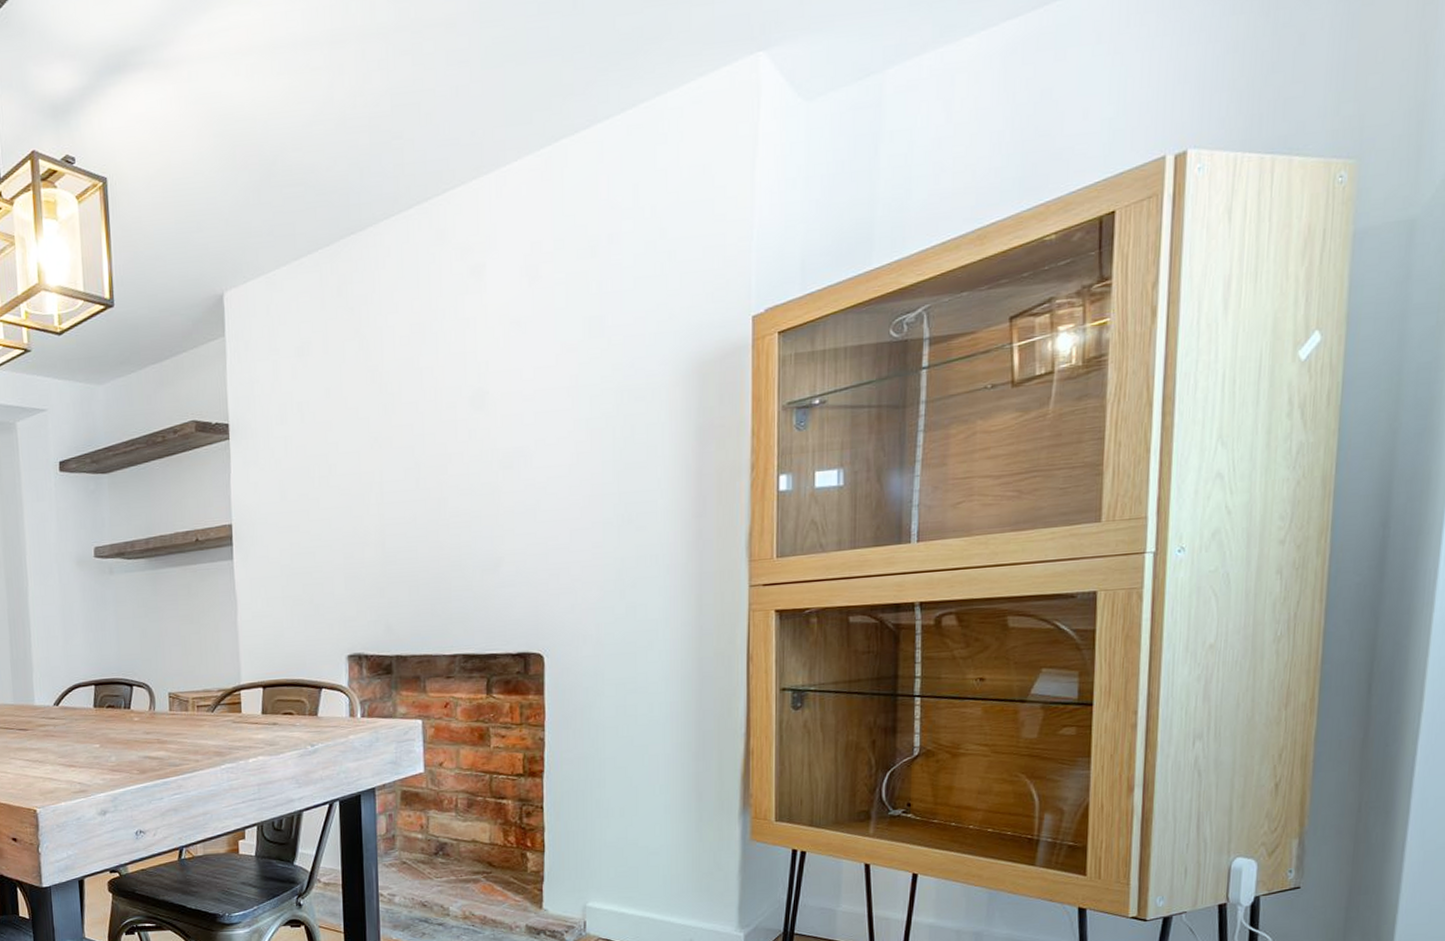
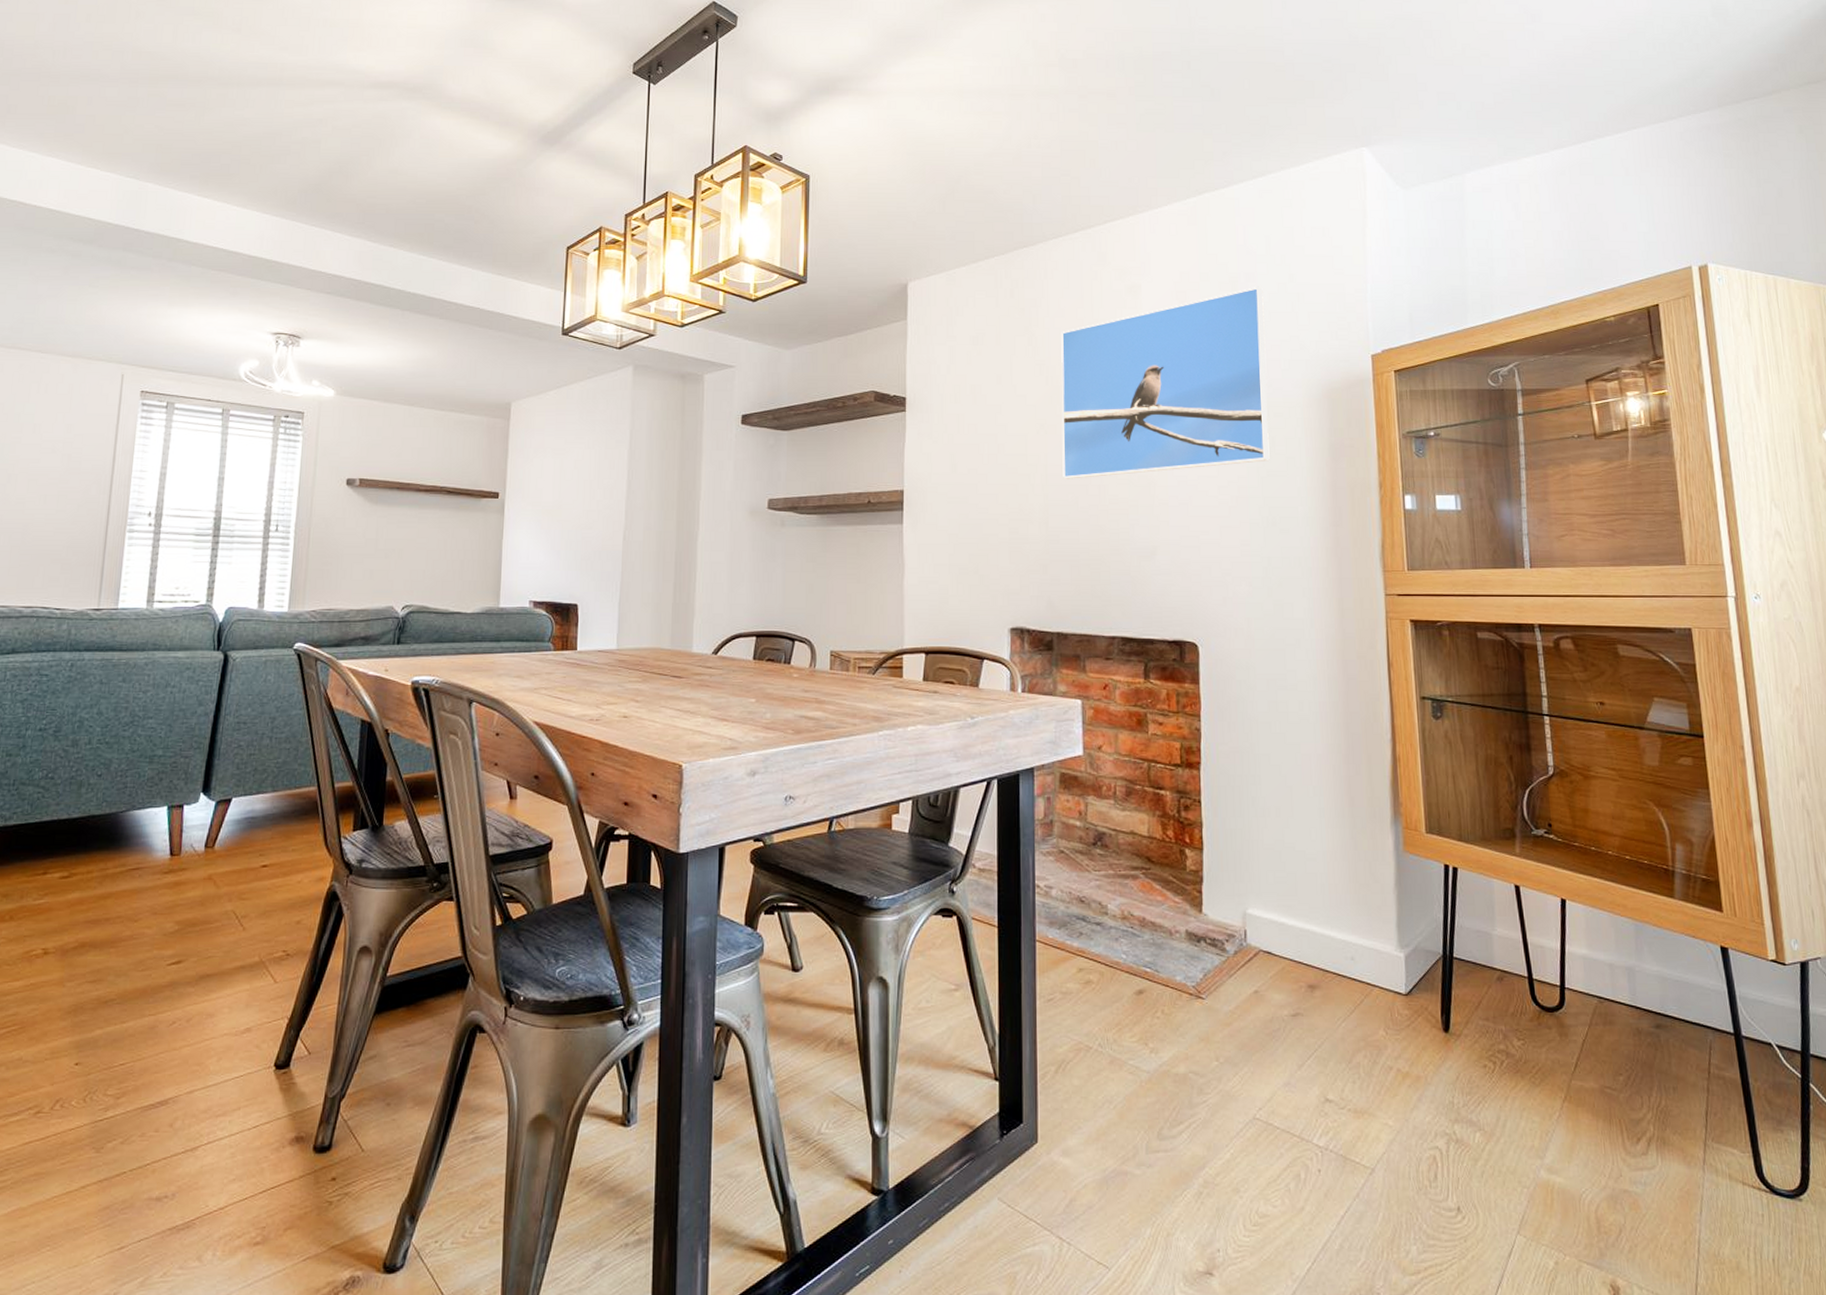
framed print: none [395,249,629,495] -> present [1061,287,1270,479]

